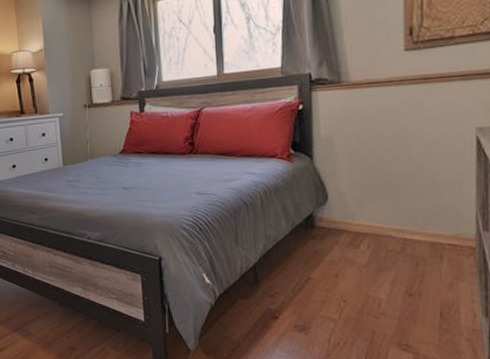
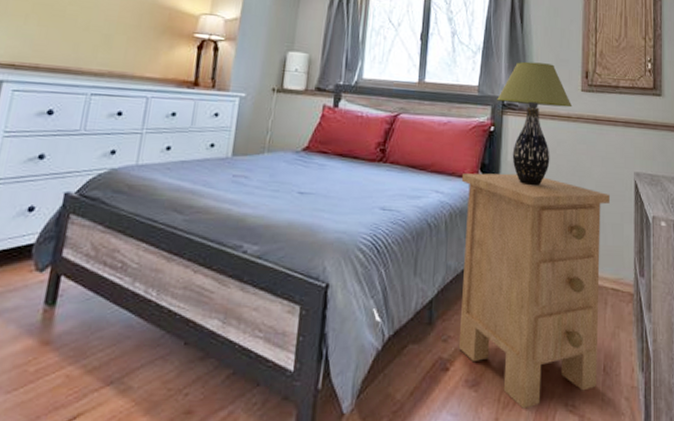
nightstand: none [272,146,444,347] -> present [458,173,610,409]
table lamp: none [303,28,394,157] -> present [497,61,573,186]

